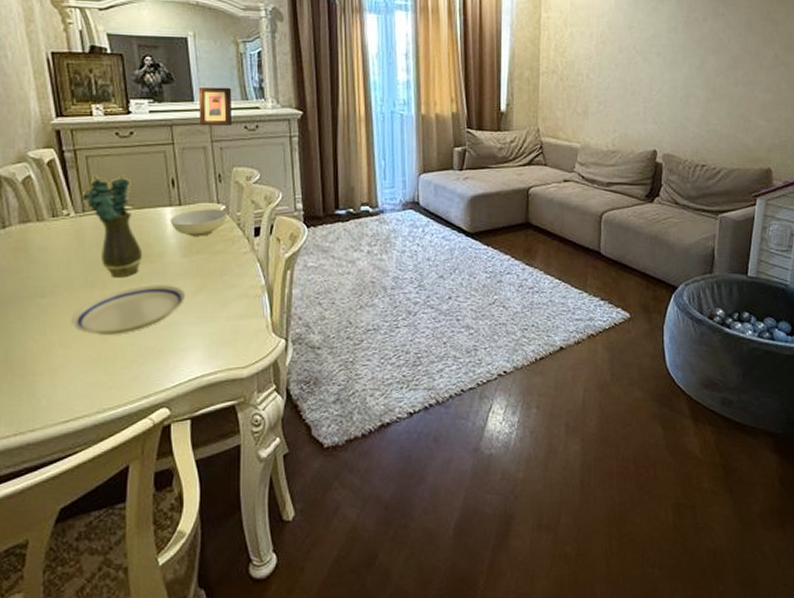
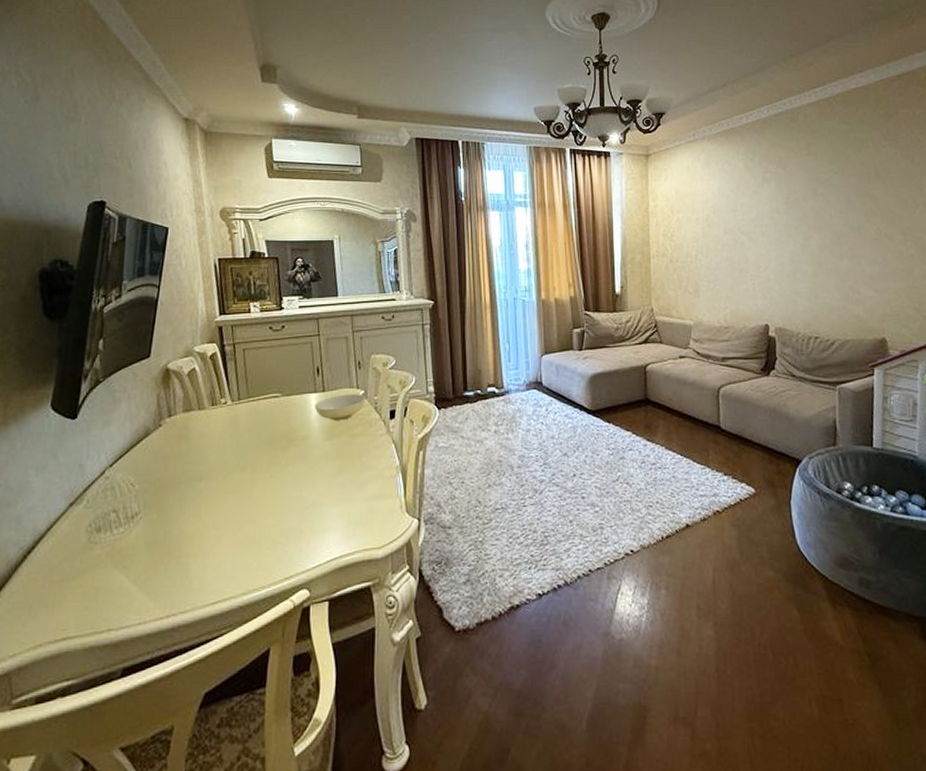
plate: present [72,285,186,335] -> none [224,467,327,517]
vase: present [83,174,143,278] -> none [239,365,290,461]
picture frame: present [198,86,233,127] -> none [341,282,372,318]

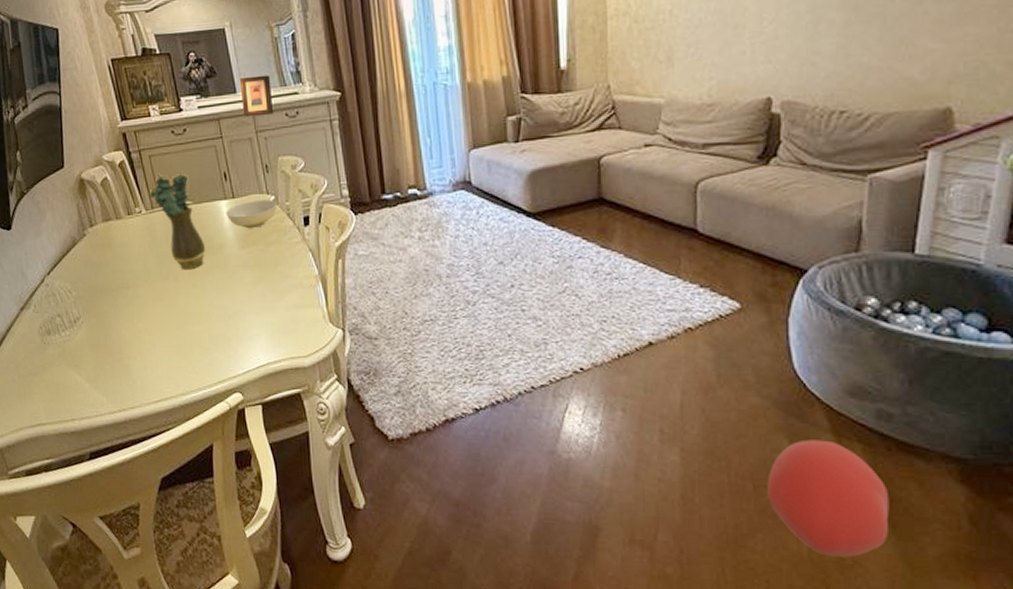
vase: none [239,365,290,461] -> present [150,171,206,270]
picture frame: none [341,282,372,318] -> present [239,74,274,117]
ball: none [783,607,877,717] -> present [767,439,890,557]

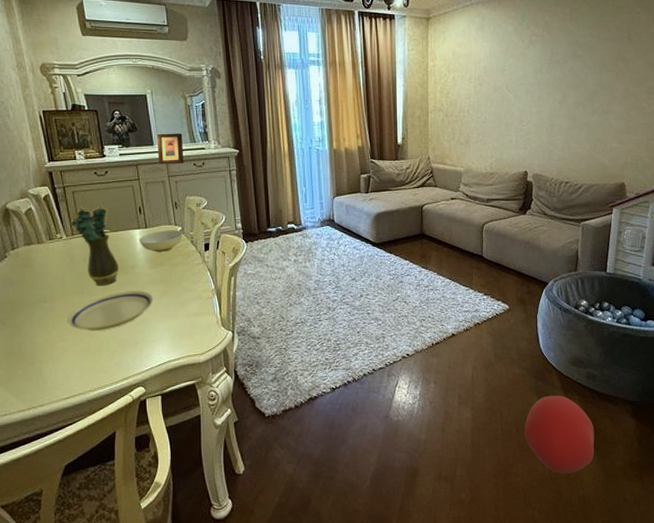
plate: none [153,276,247,323] -> present [68,291,154,331]

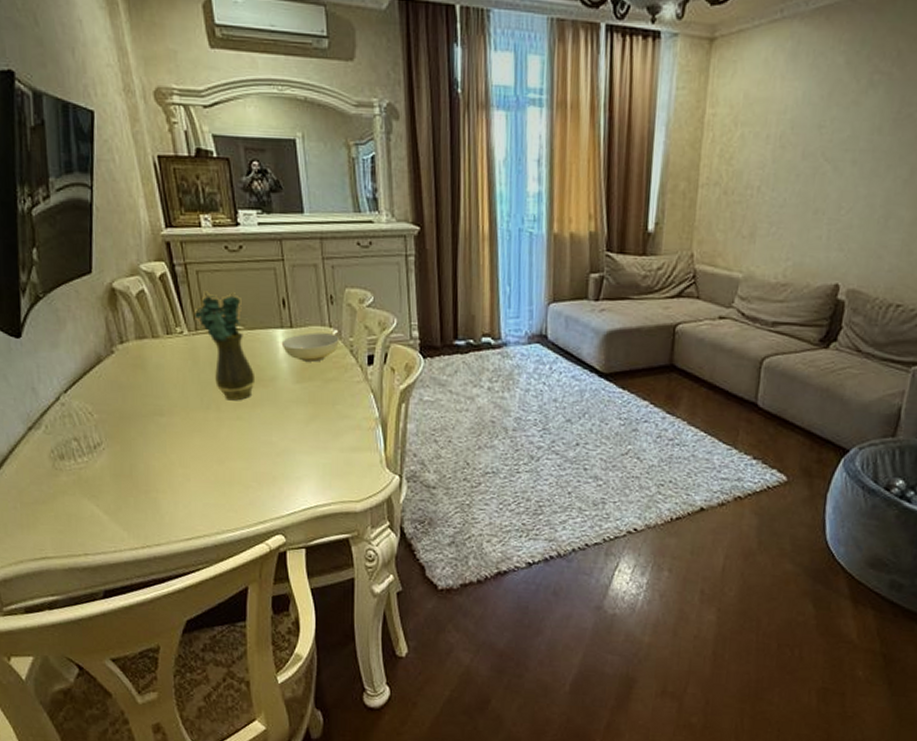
plate: present [68,291,154,331] -> none [190,410,299,458]
picture frame: present [156,133,184,165] -> none [308,196,345,242]
ball: present [525,395,595,474] -> none [788,604,891,710]

